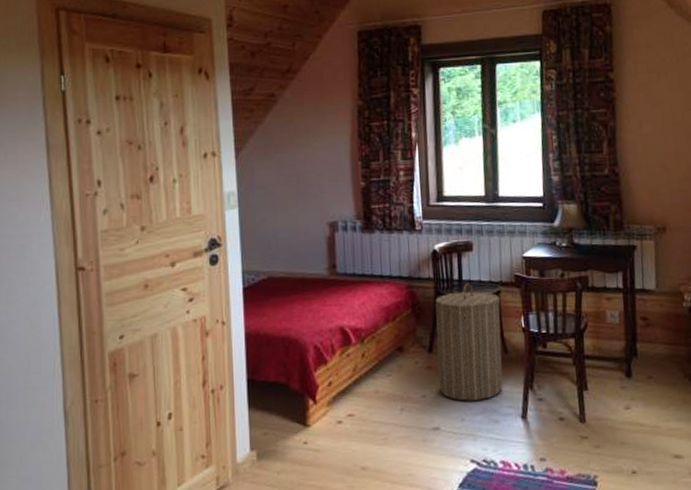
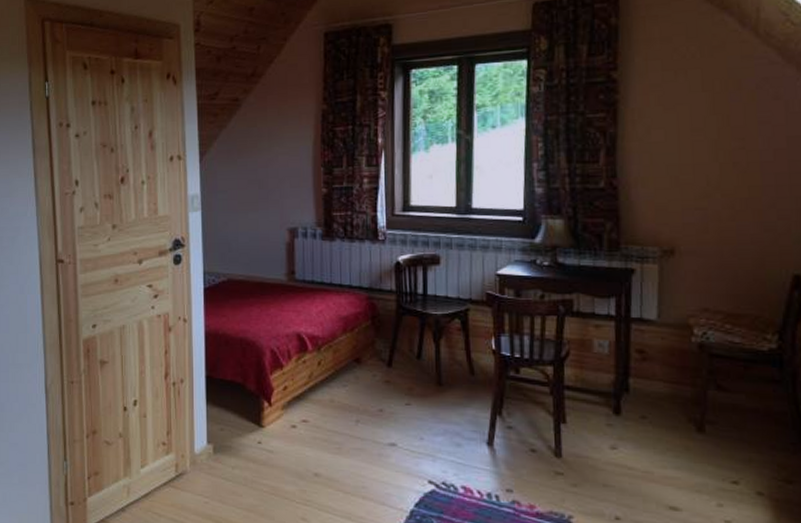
laundry hamper: present [435,283,503,401] -> none [397,298,468,421]

